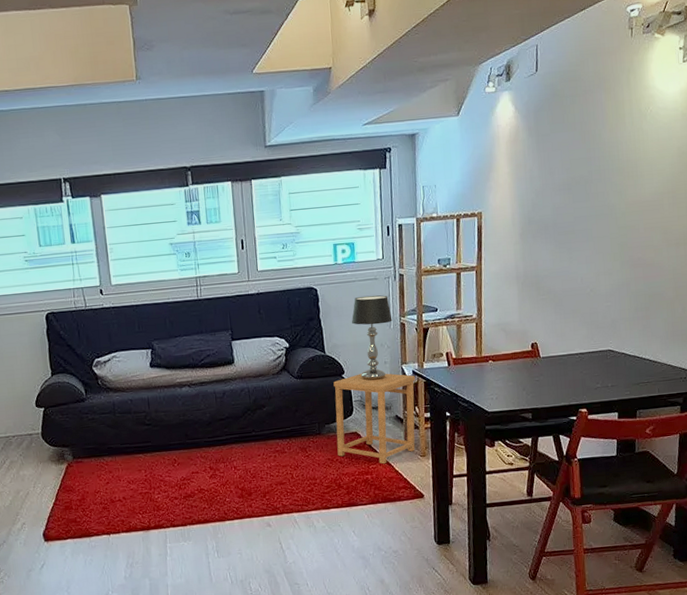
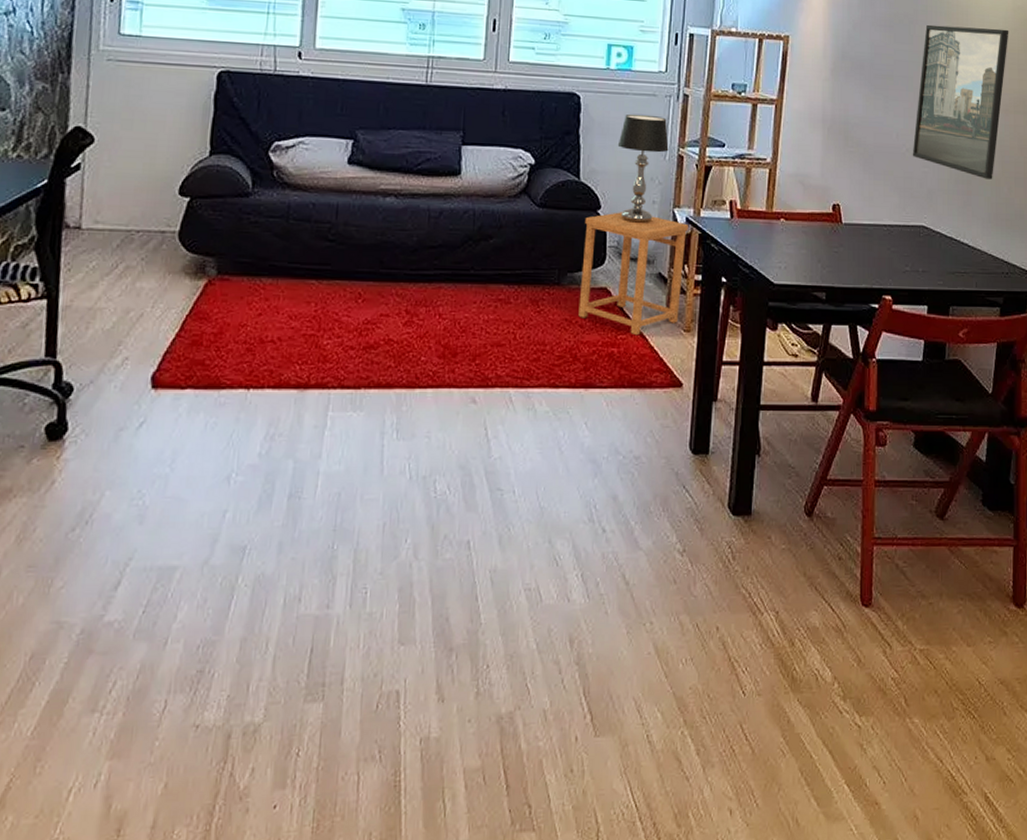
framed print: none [595,174,676,304] -> present [912,24,1009,180]

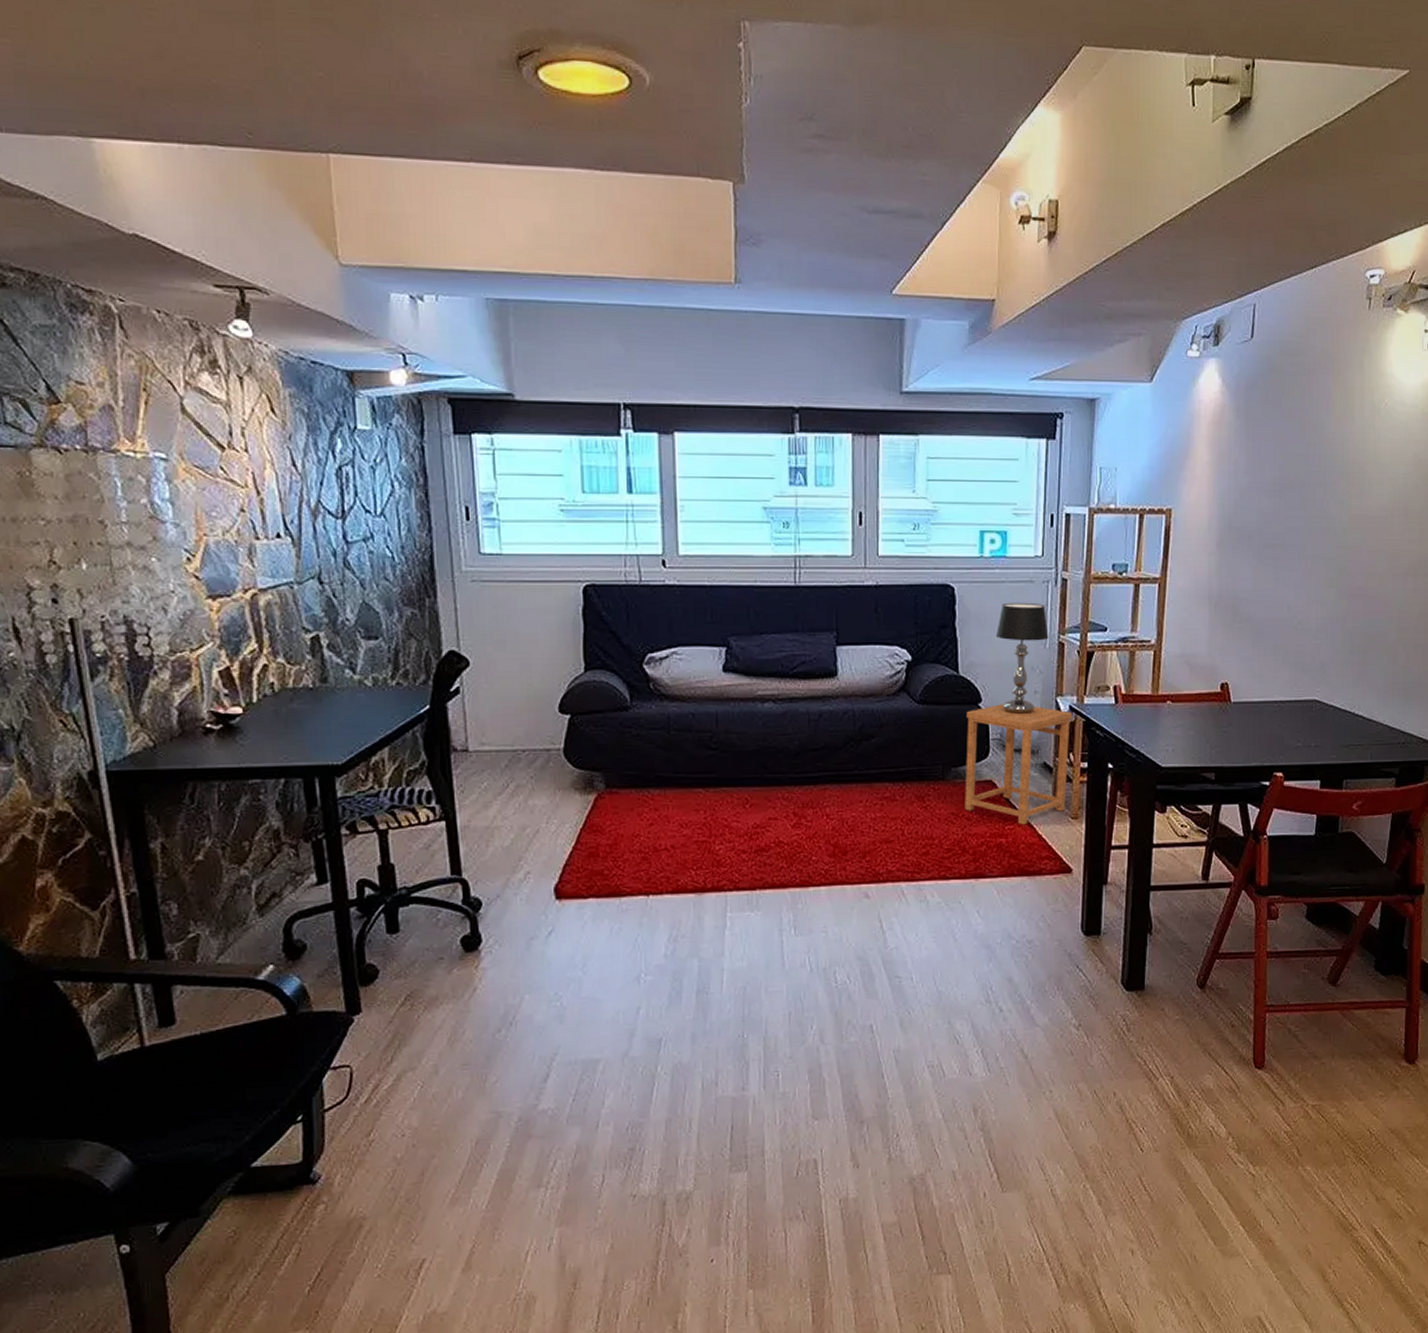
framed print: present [912,24,1009,180] -> none [1304,486,1410,648]

